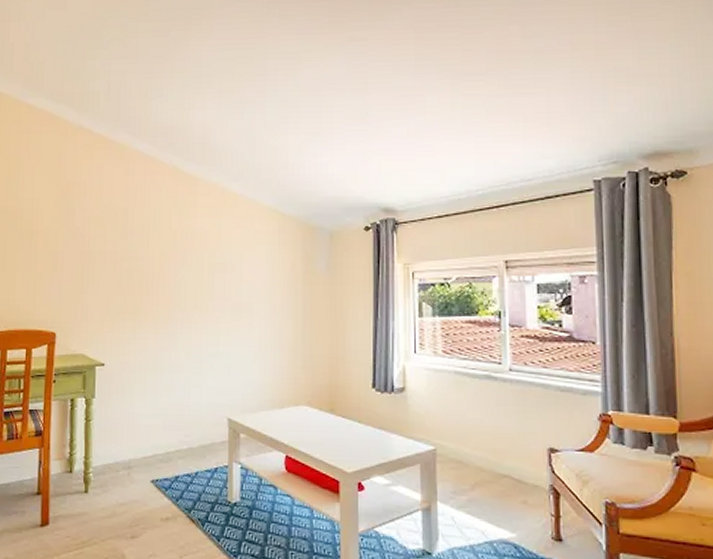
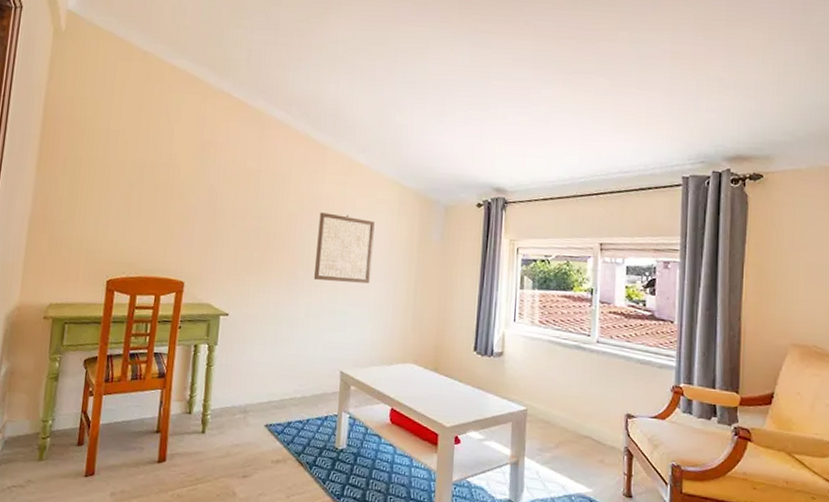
wall art: none [193,248,254,322] -> present [314,212,375,284]

